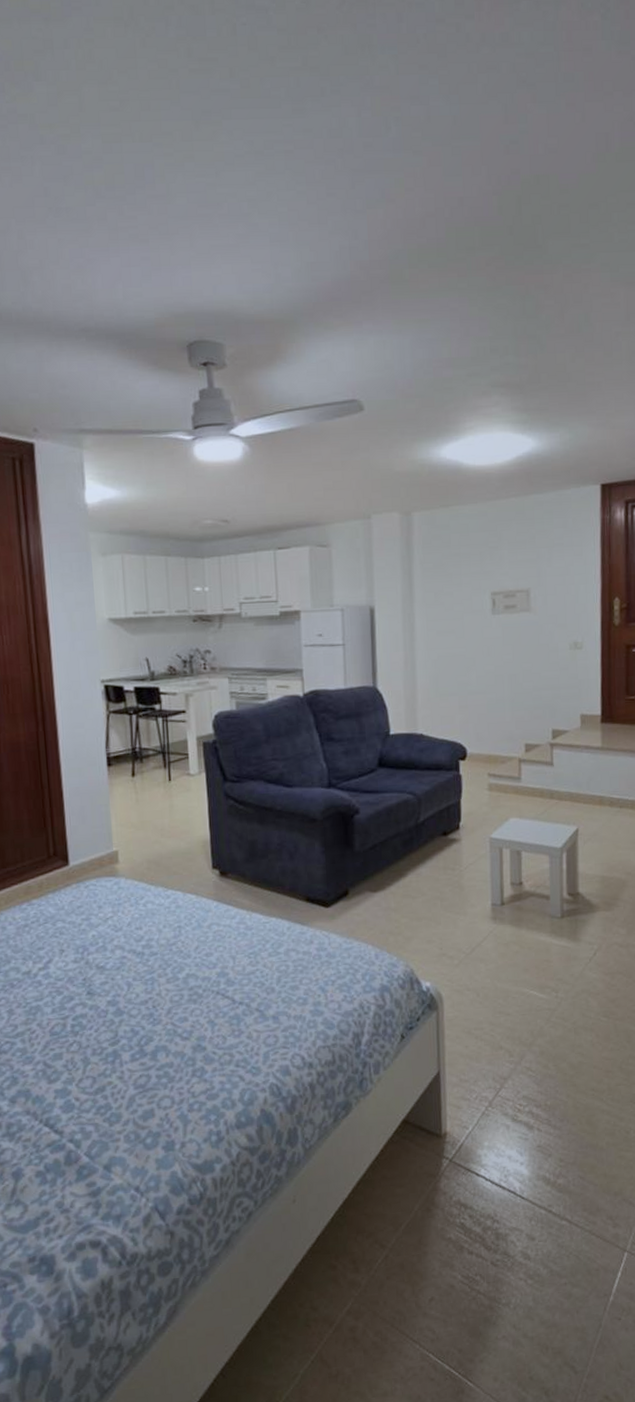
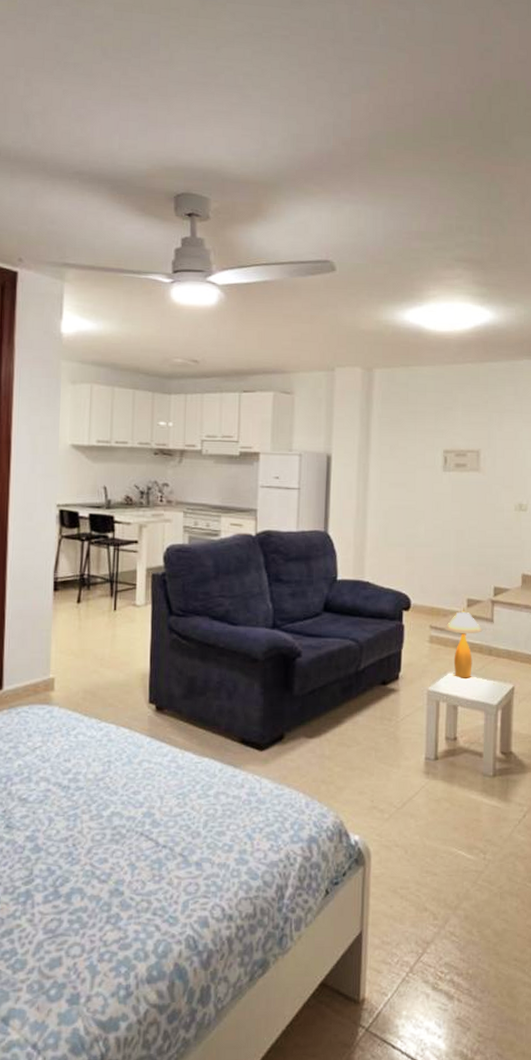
table lamp: none [504,753,543,824] -> present [445,608,483,678]

